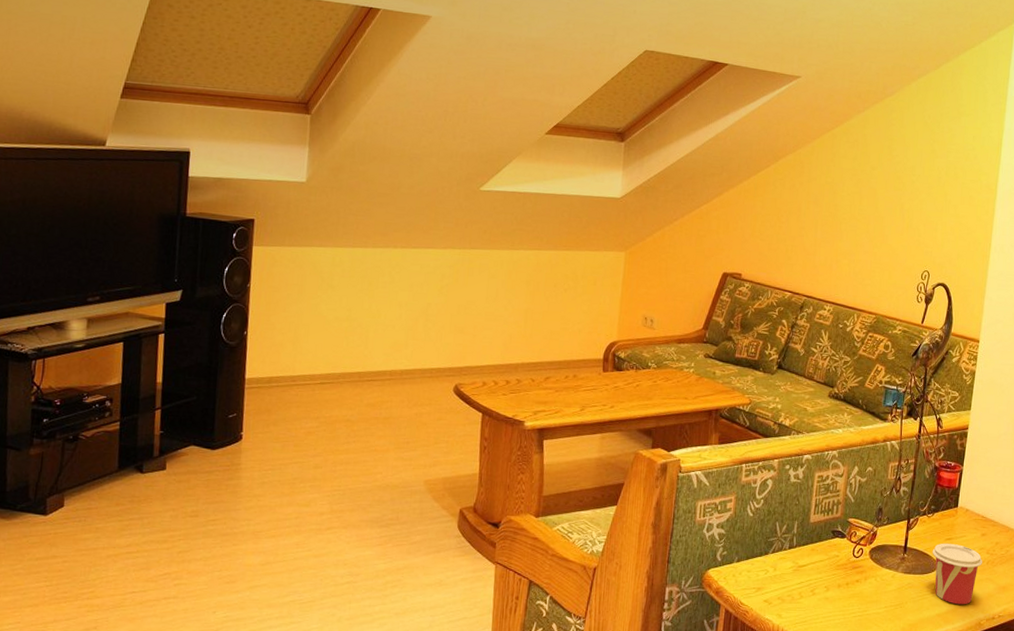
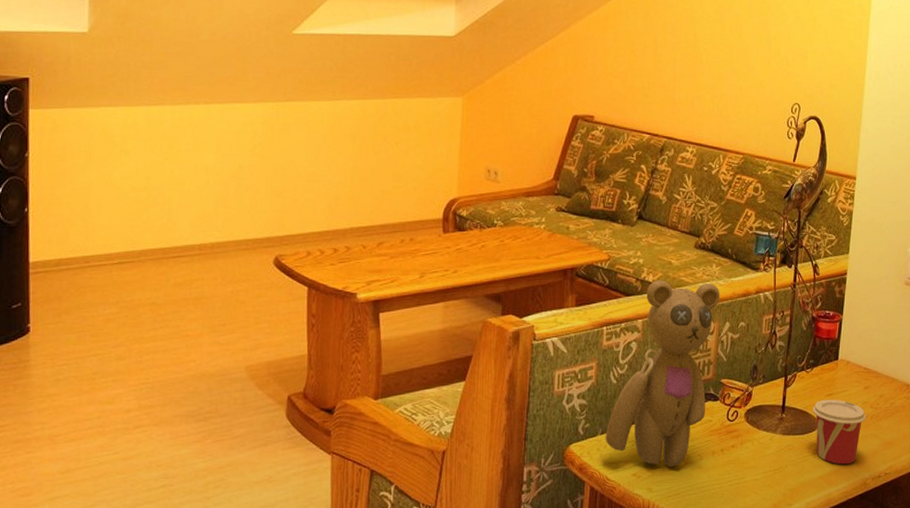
teddy bear: none [740,424,851,596] -> present [605,280,721,467]

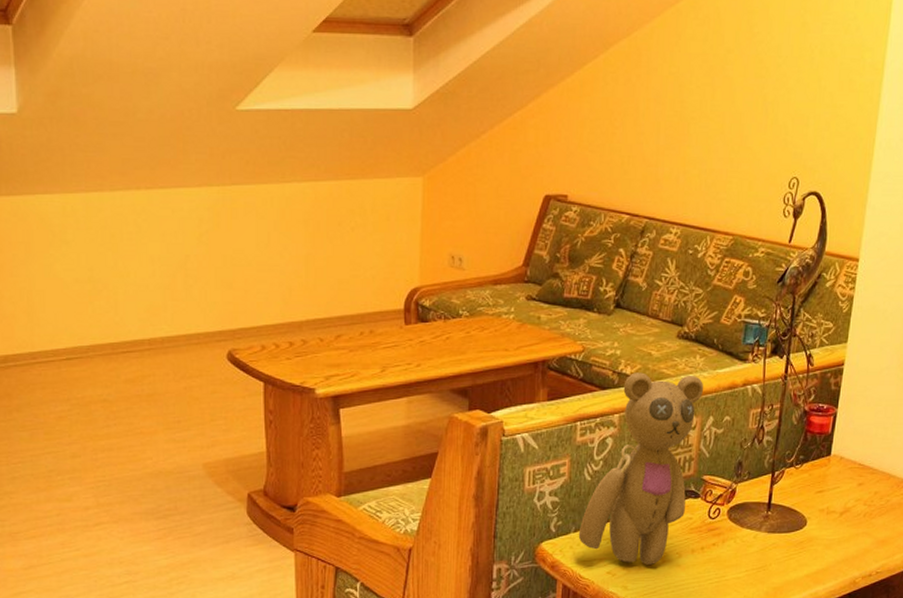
cup: present [812,399,866,465] -> none [800,496,859,563]

